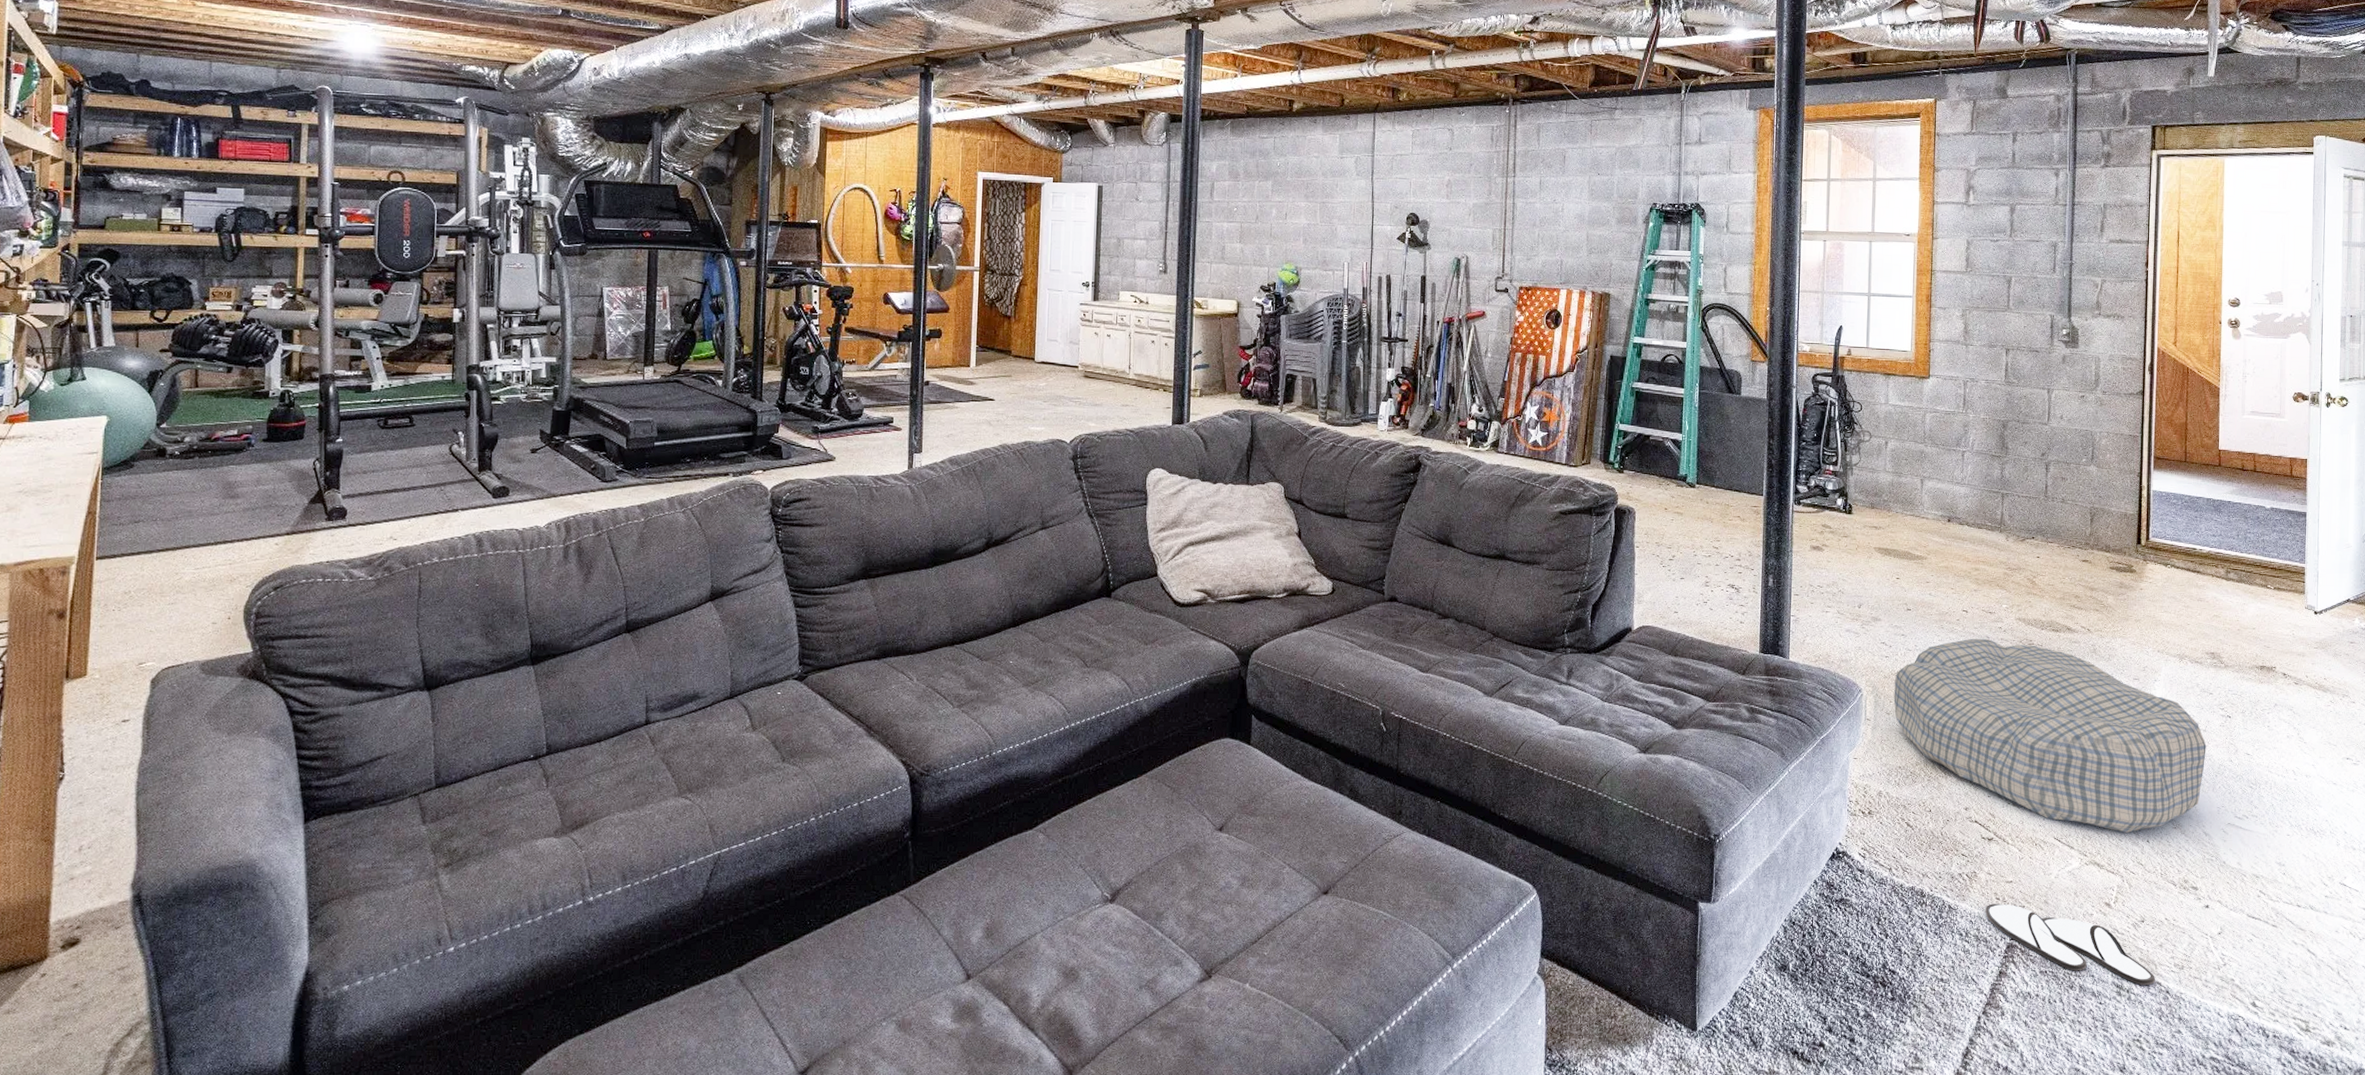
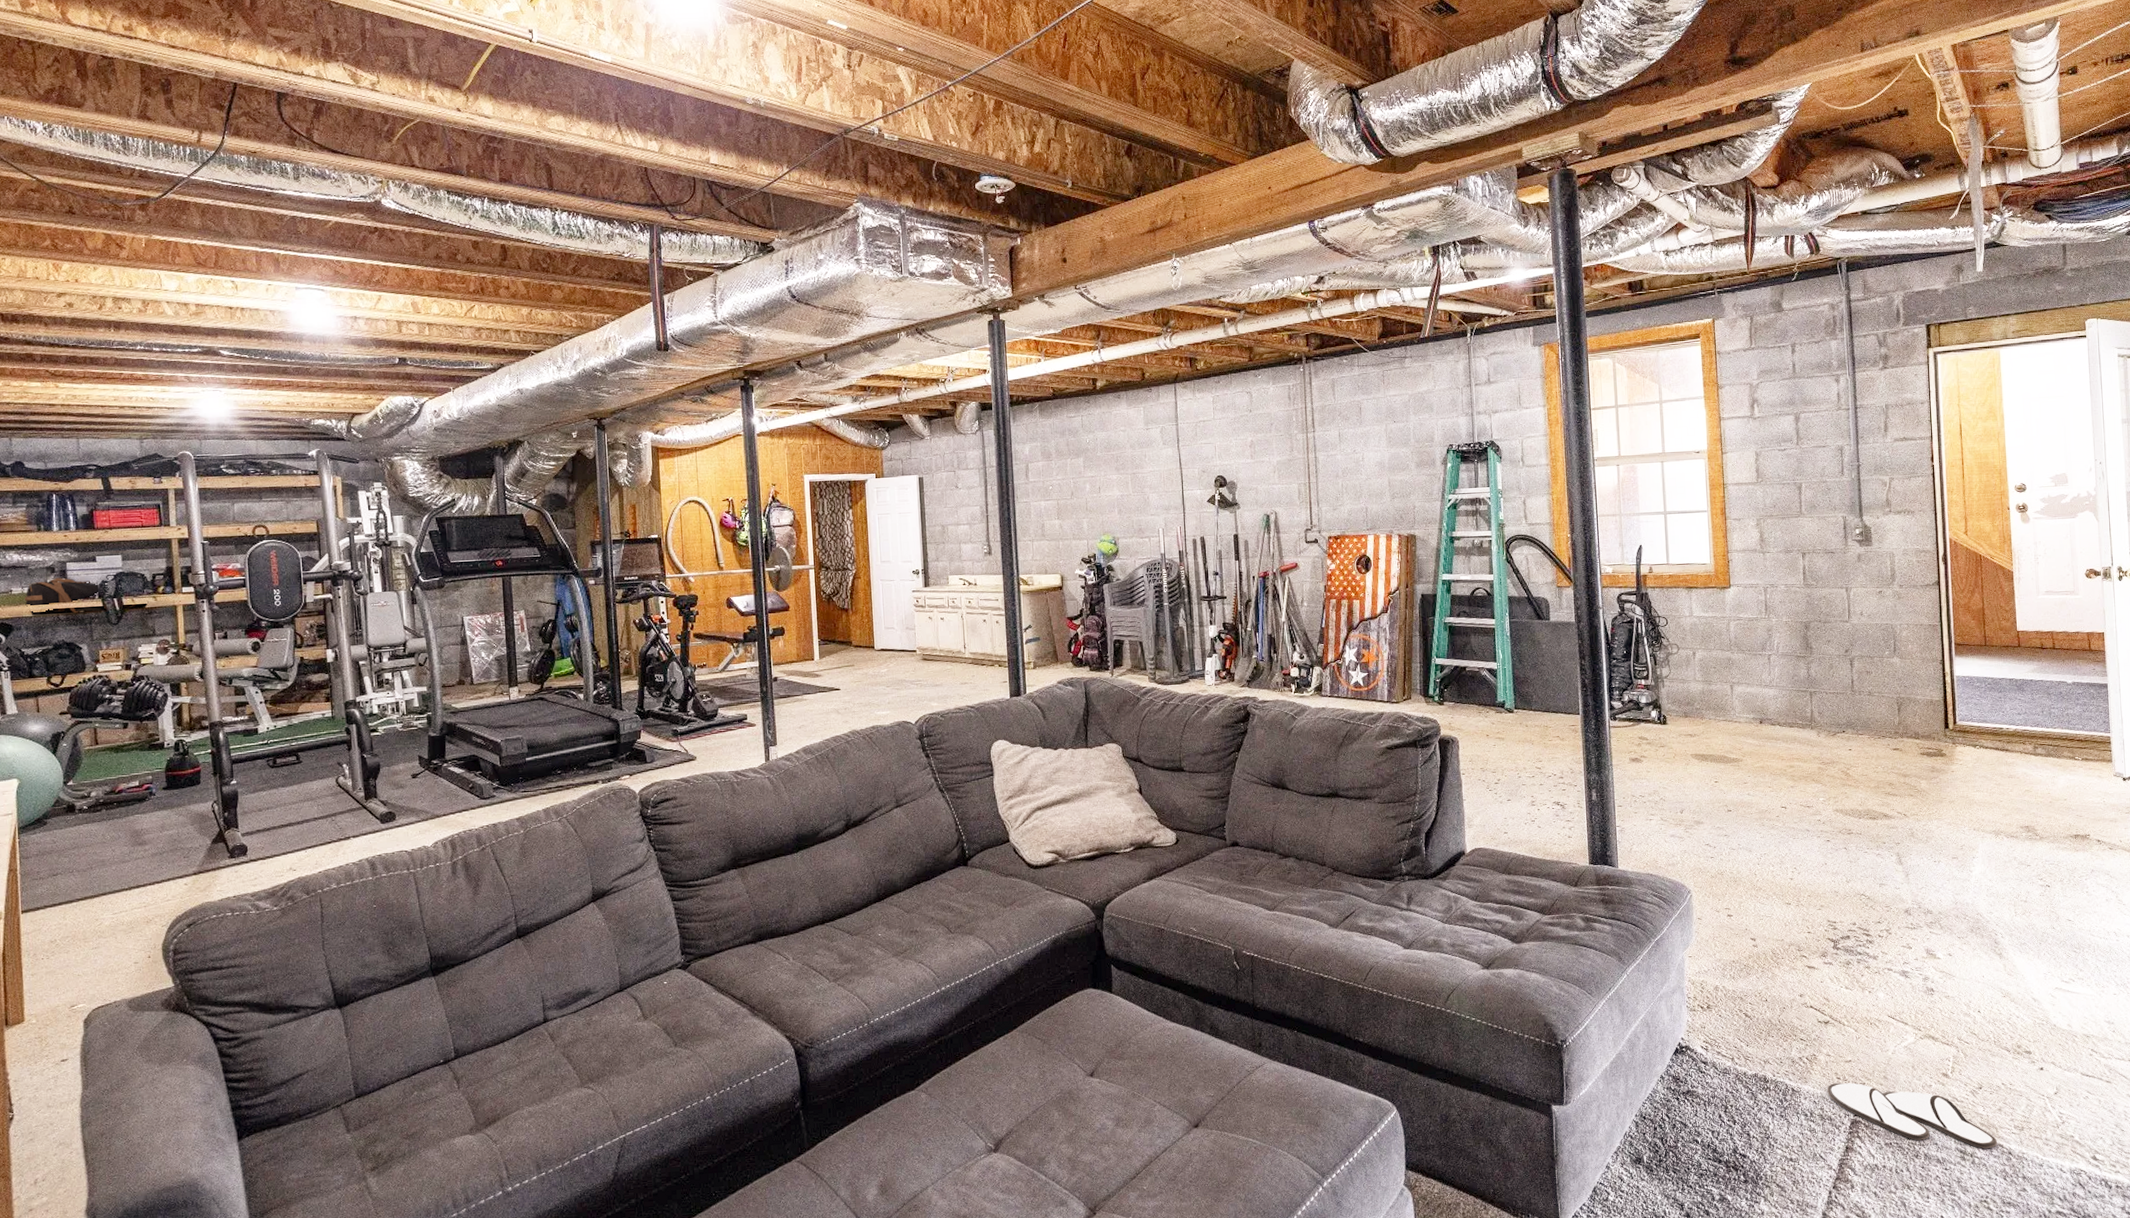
duffel bag: none [135,206,268,248] -> present [25,577,149,616]
dog bed: present [1893,638,2207,833] -> none [1721,831,2029,1005]

